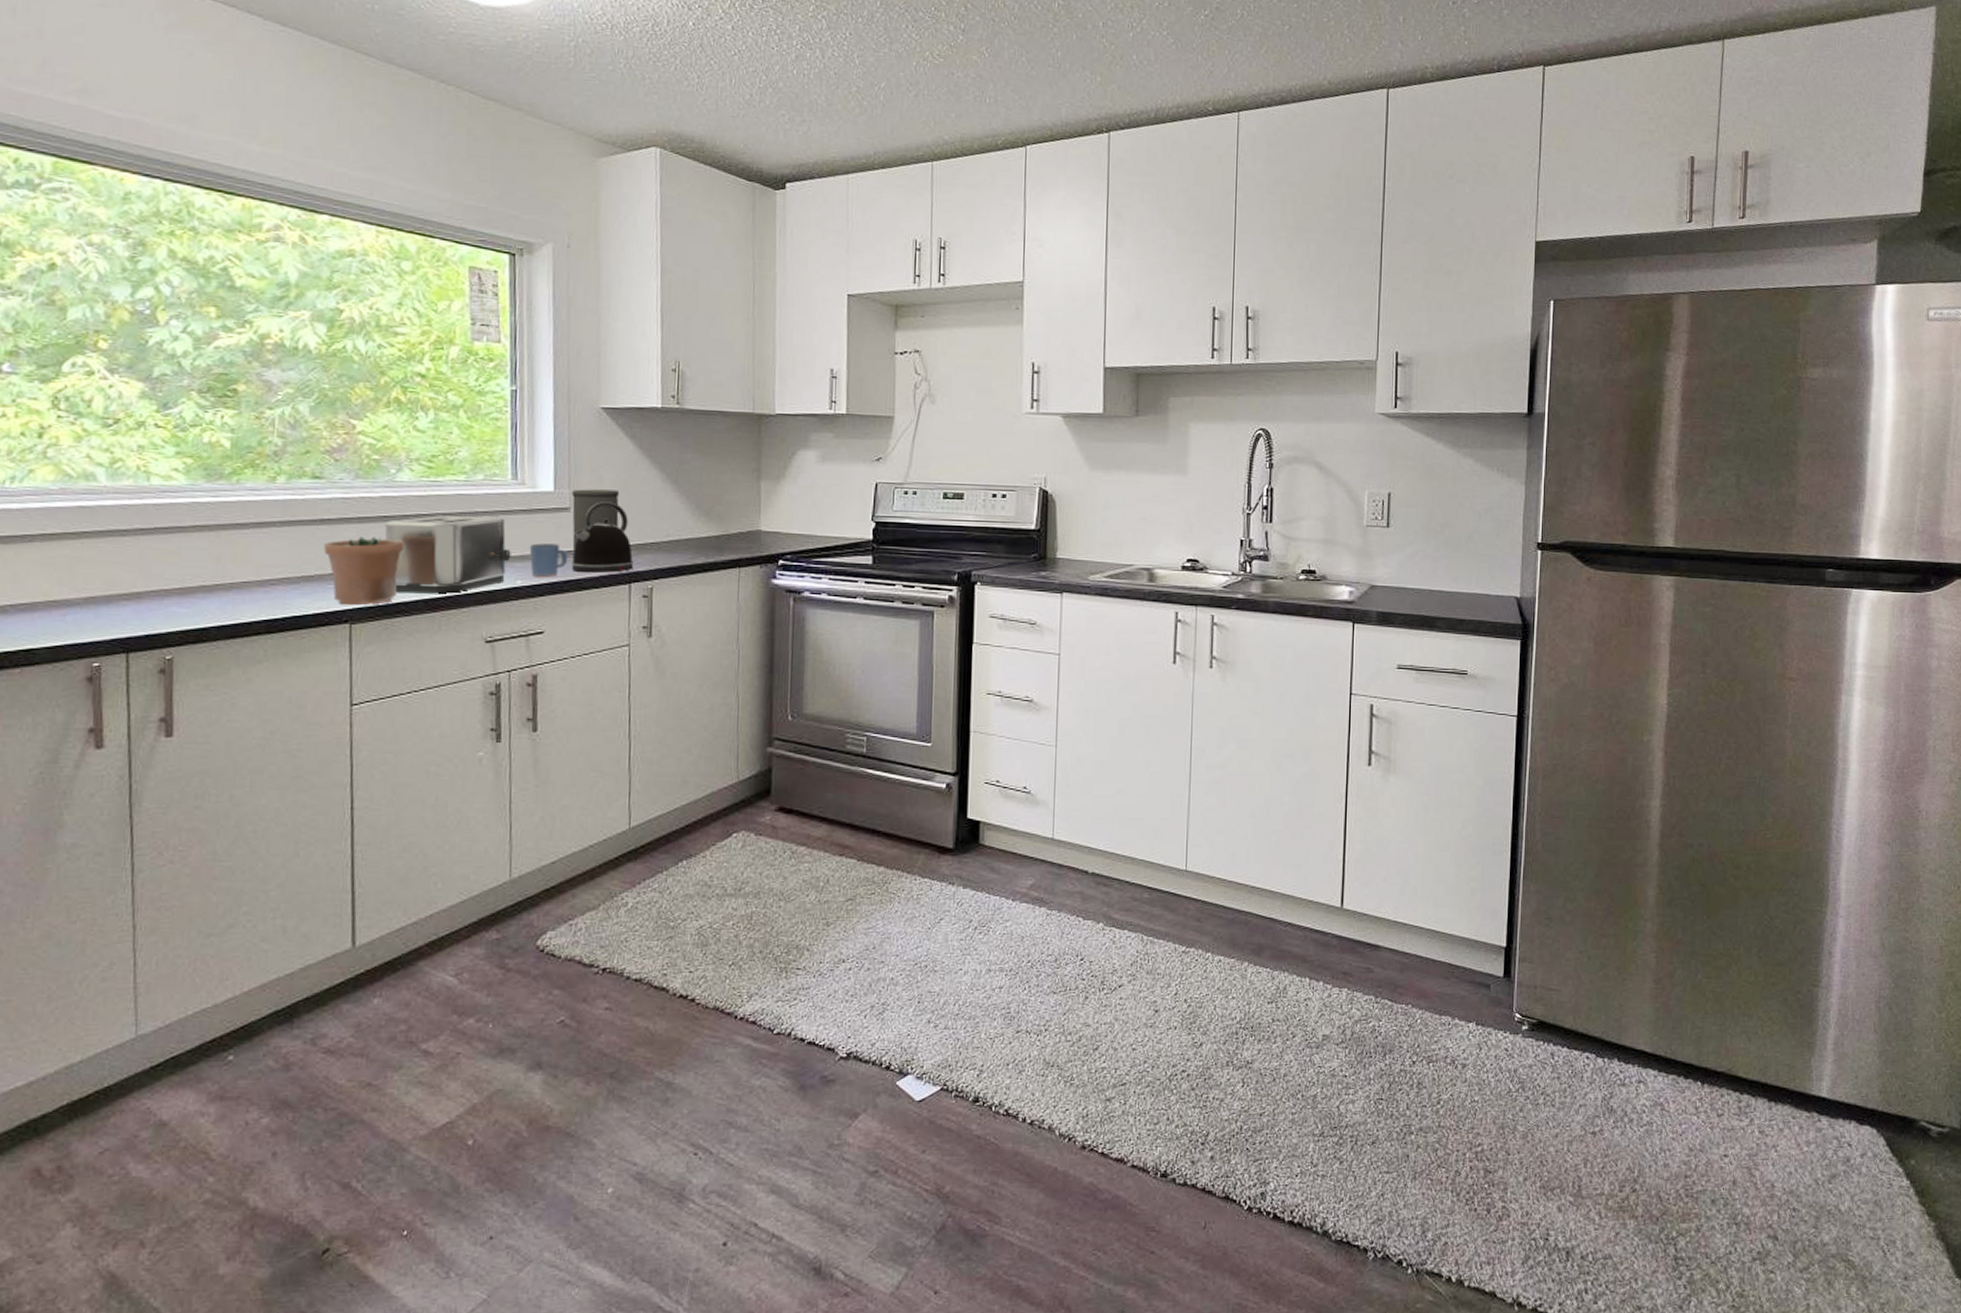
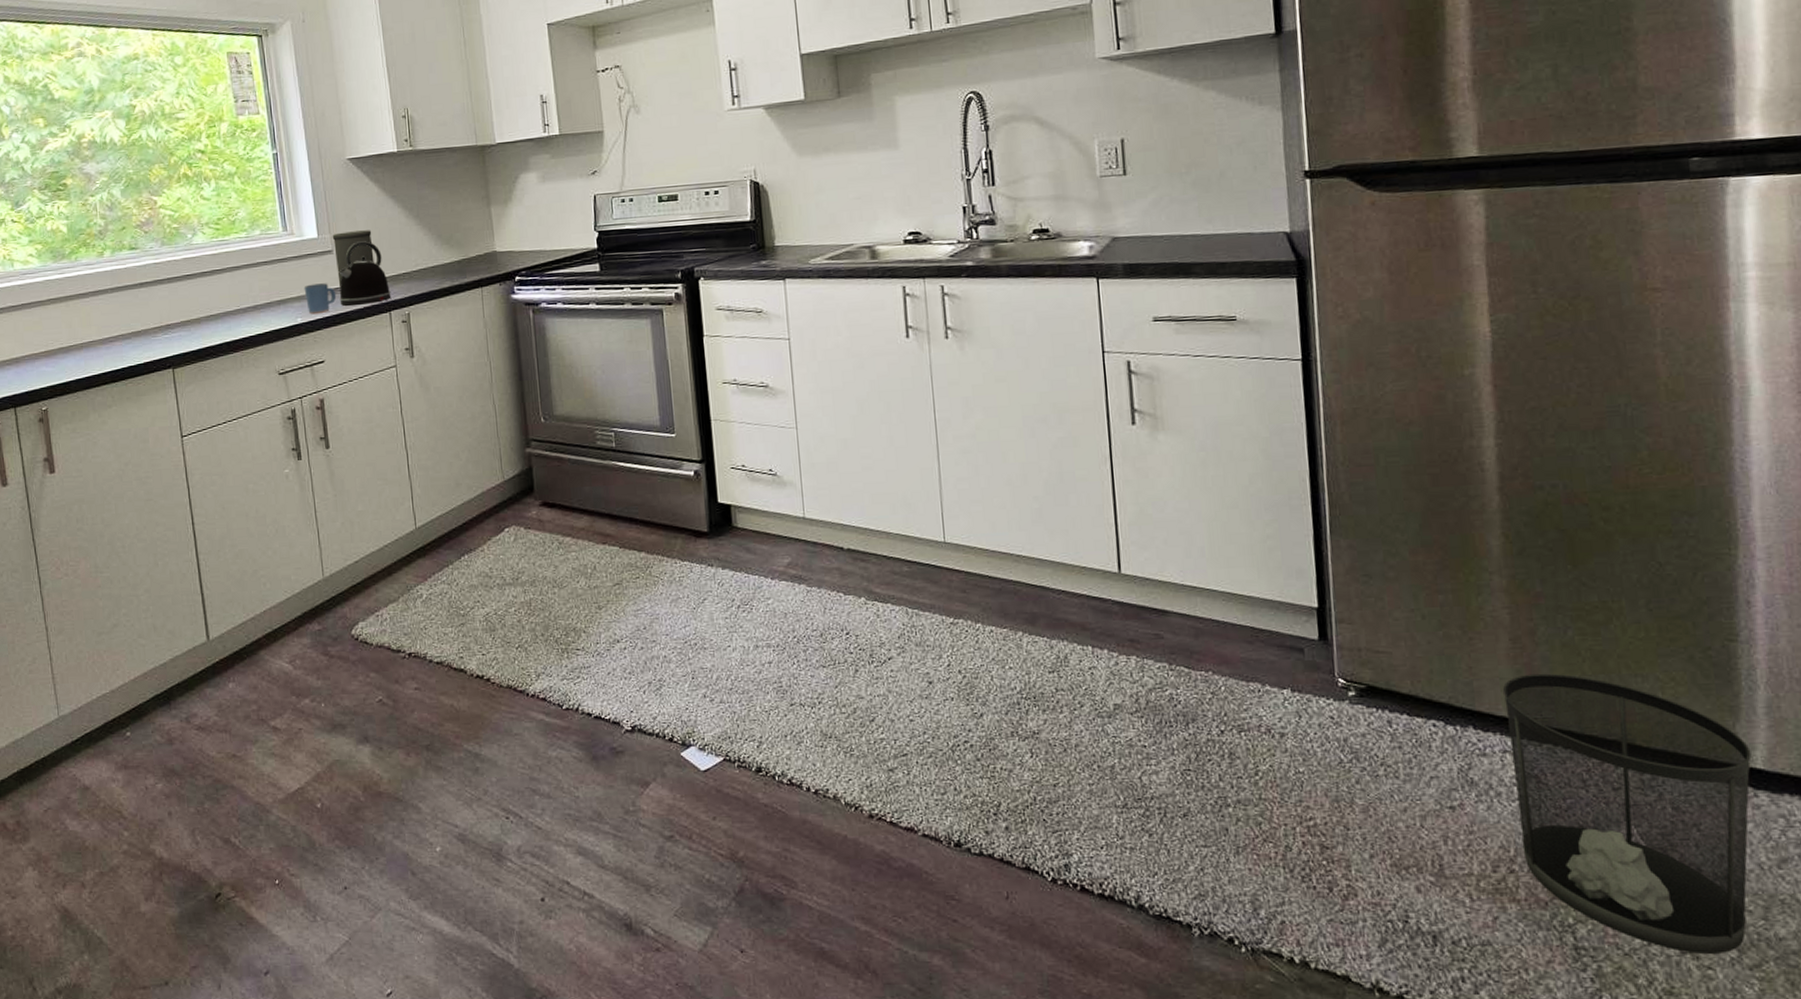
planter: present [324,536,405,605] -> none [145,293,206,353]
toaster: present [384,515,511,594] -> none [189,264,290,339]
waste bin: none [1643,1011,1820,1260] -> present [1502,673,1752,954]

